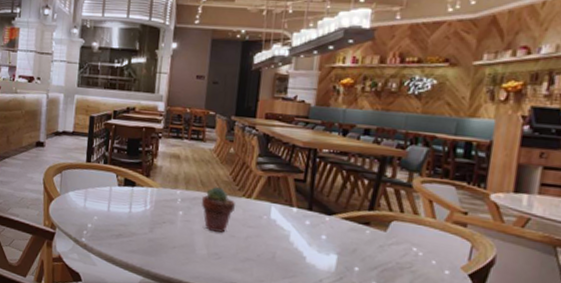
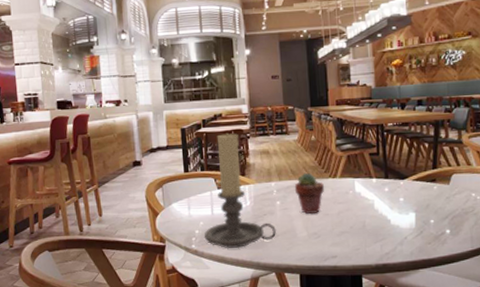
candle holder: none [96,128,173,252] -> present [204,133,276,248]

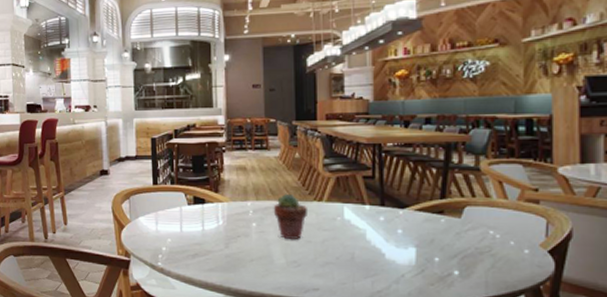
candle holder: present [204,133,276,248] -> none [171,145,250,270]

